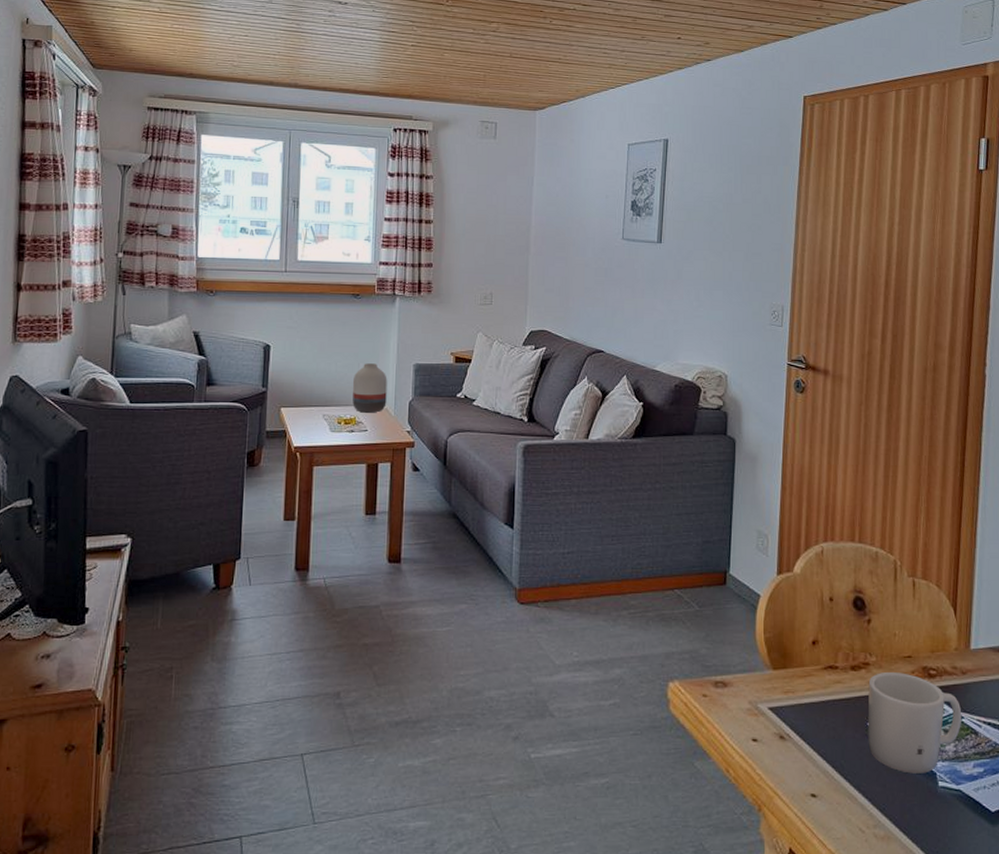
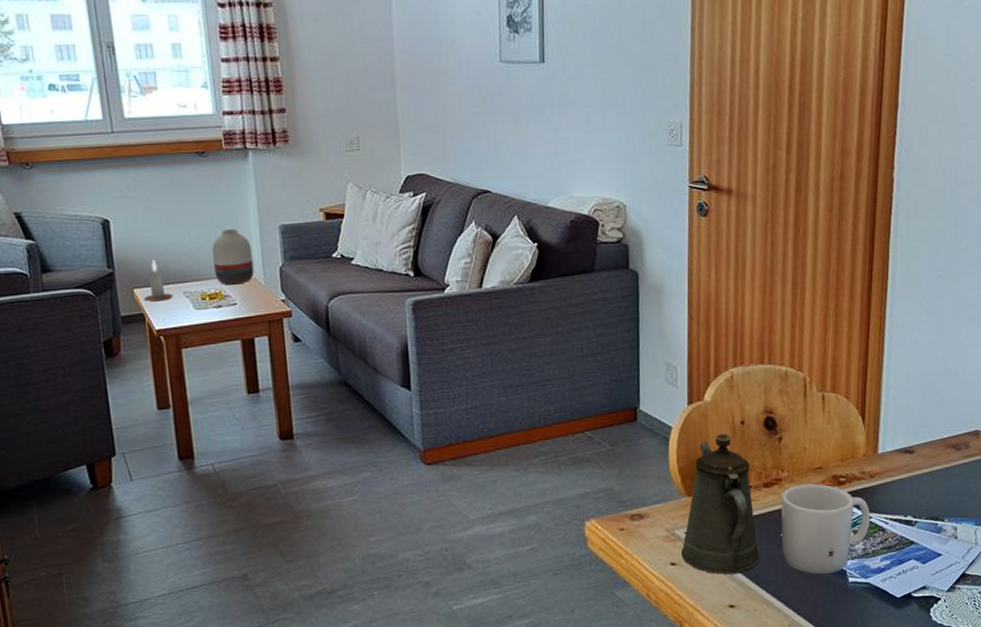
candle: none [289,383,314,421] -> present [144,259,174,302]
coffee pot: none [764,609,845,759] -> present [681,433,761,575]

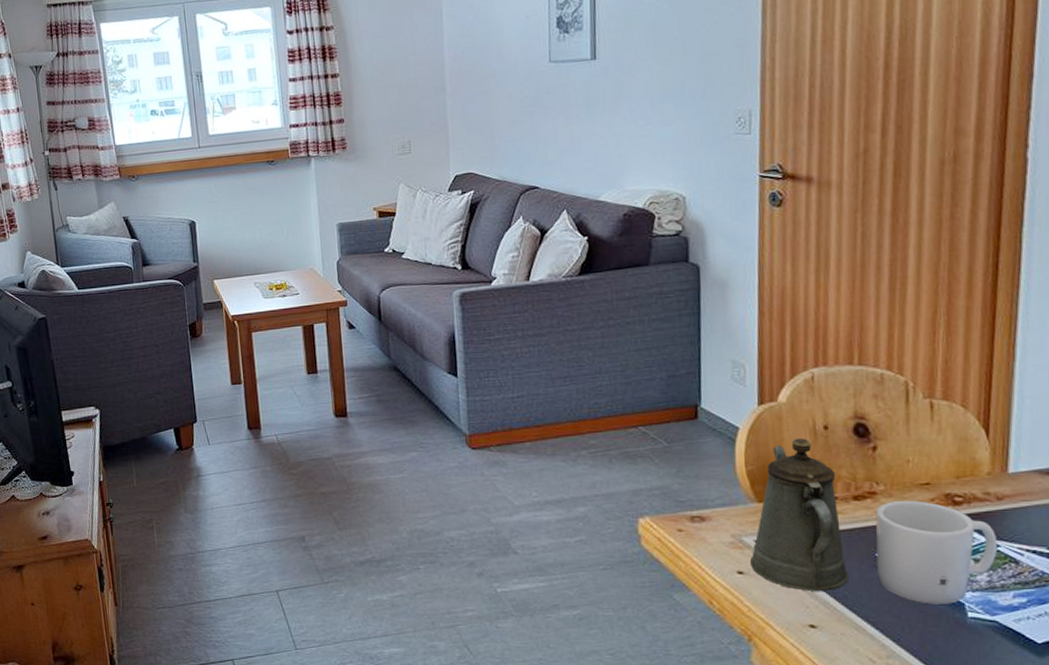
candle: present [144,259,174,302] -> none [222,254,246,291]
vase: present [211,229,254,285] -> none [278,227,315,277]

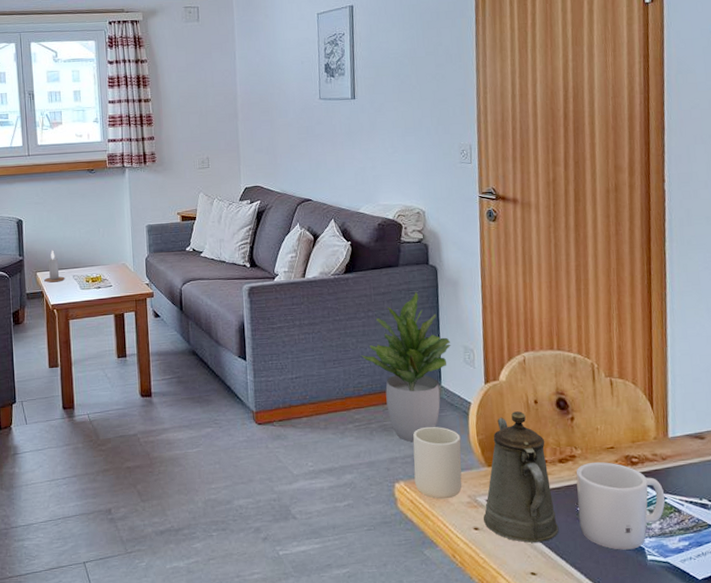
candle: none [222,254,246,291] -> present [44,250,65,283]
potted plant: none [599,294,716,473] -> present [361,291,451,442]
cup: none [662,454,725,538] -> present [413,426,462,499]

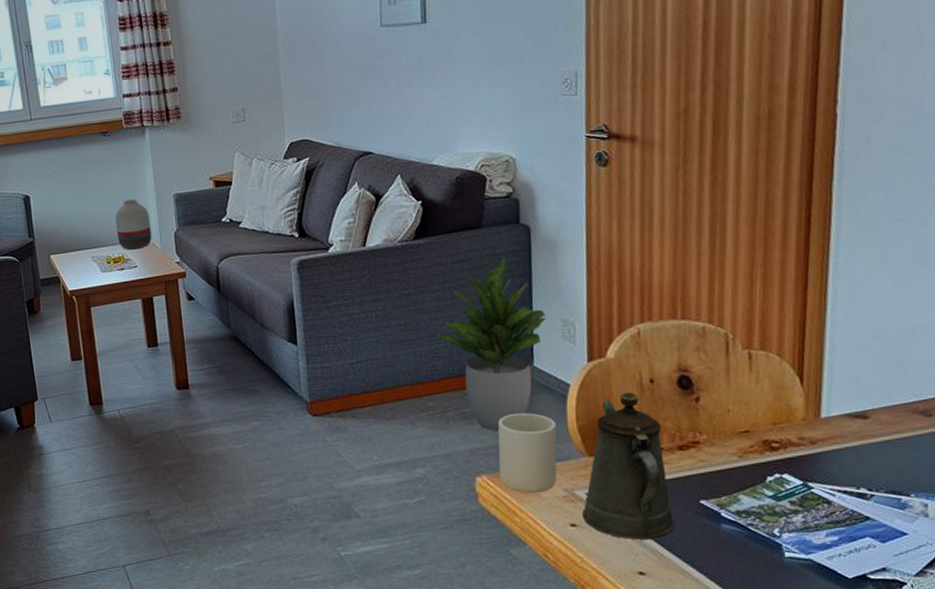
candle: present [44,250,65,283] -> none [59,228,83,266]
vase: none [95,228,126,271] -> present [114,199,152,250]
mug: present [576,461,665,550] -> none [699,448,812,547]

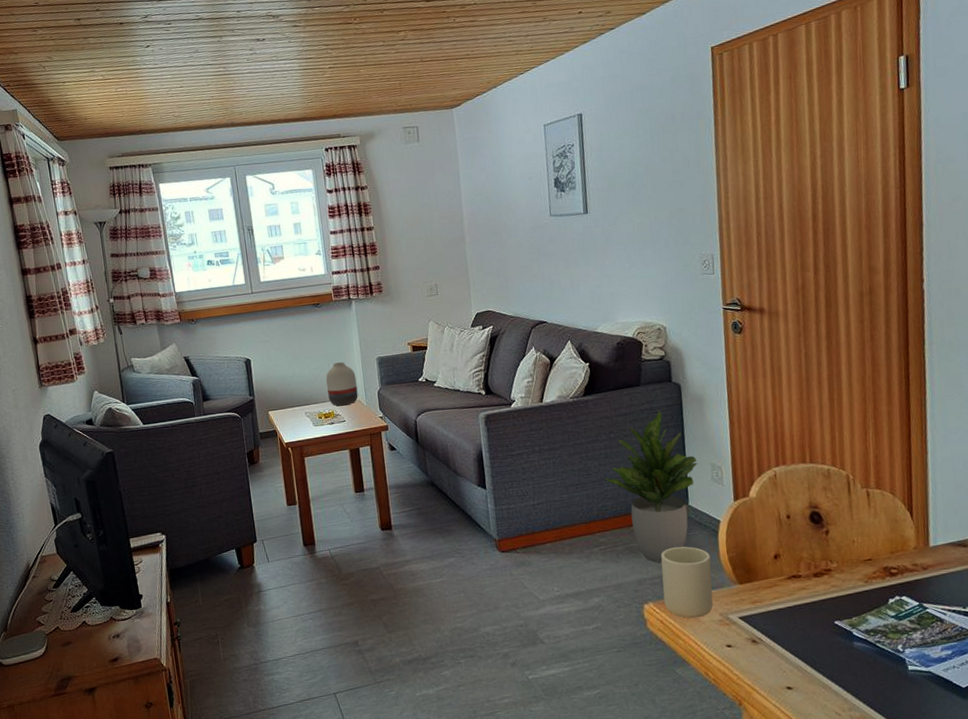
coffee pot: present [582,392,675,540] -> none [736,527,815,658]

